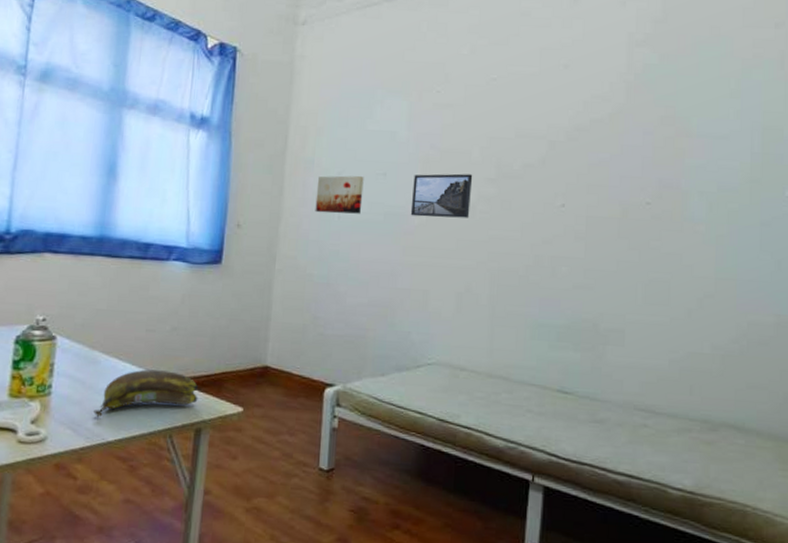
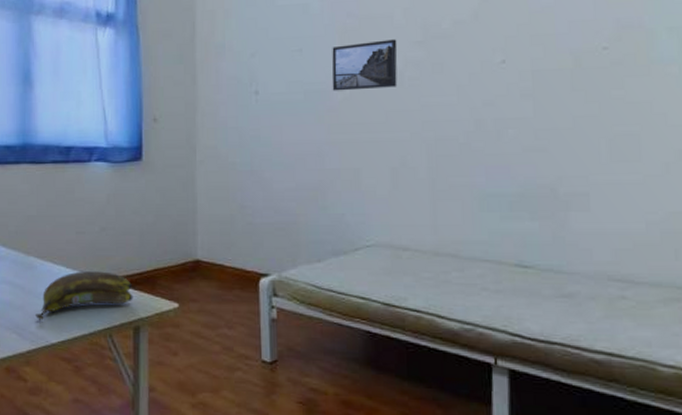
wall art: present [315,175,364,214] -> none [230,55,280,98]

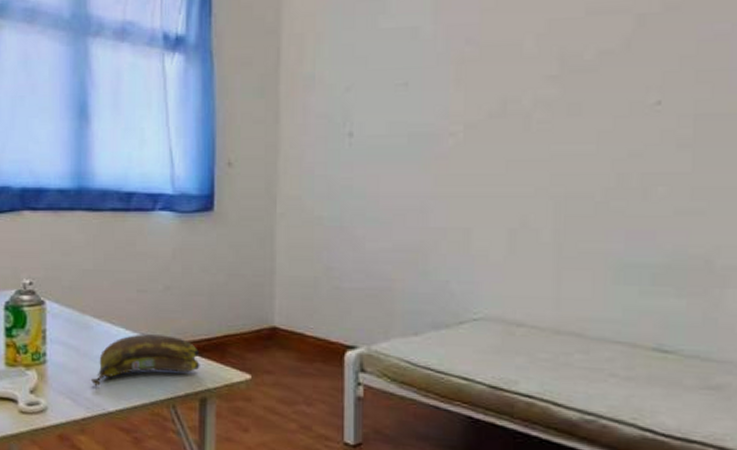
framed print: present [332,39,398,91] -> none [442,73,526,135]

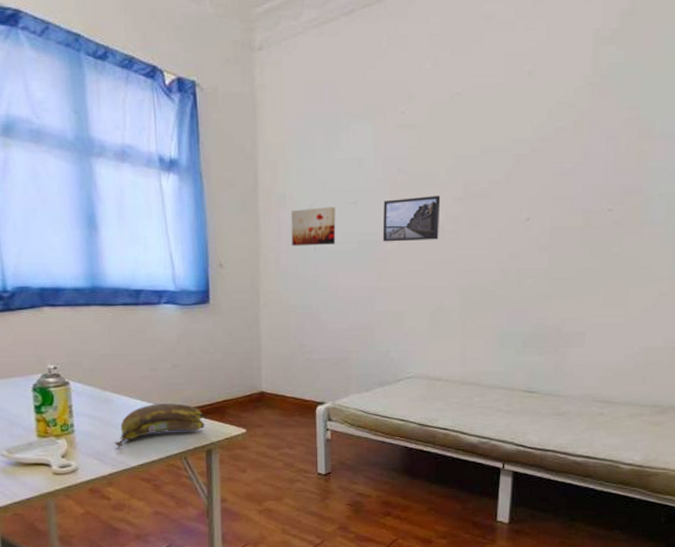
wall art: none [320,90,379,141] -> present [291,207,336,247]
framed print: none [442,73,526,135] -> present [382,196,441,242]

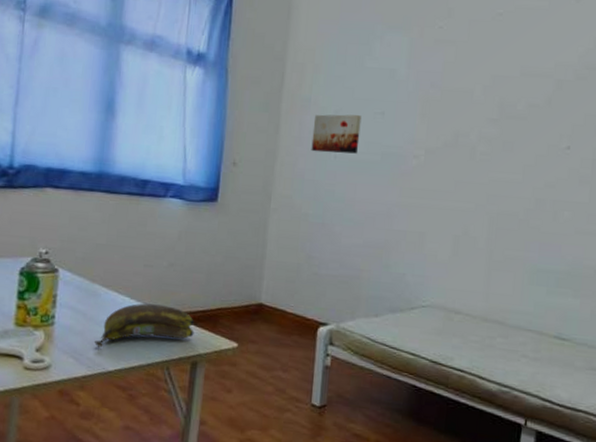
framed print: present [382,196,441,242] -> none [408,113,474,160]

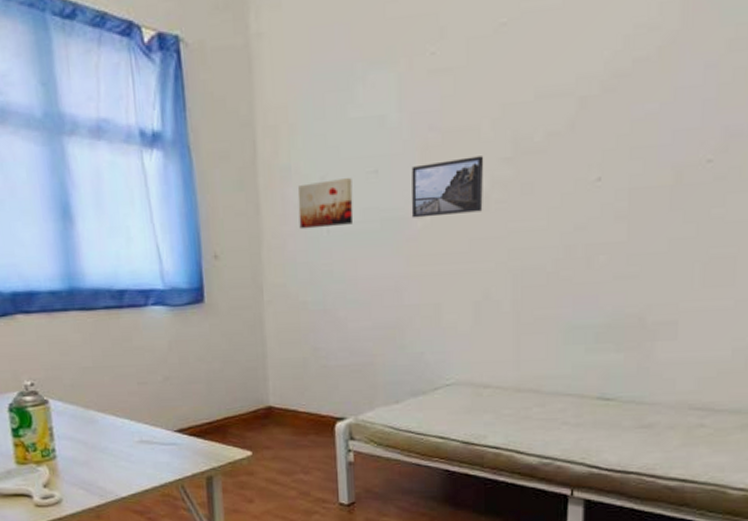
banana: present [95,303,194,348] -> none [102,422,204,475]
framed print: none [408,113,474,160] -> present [411,156,484,218]

